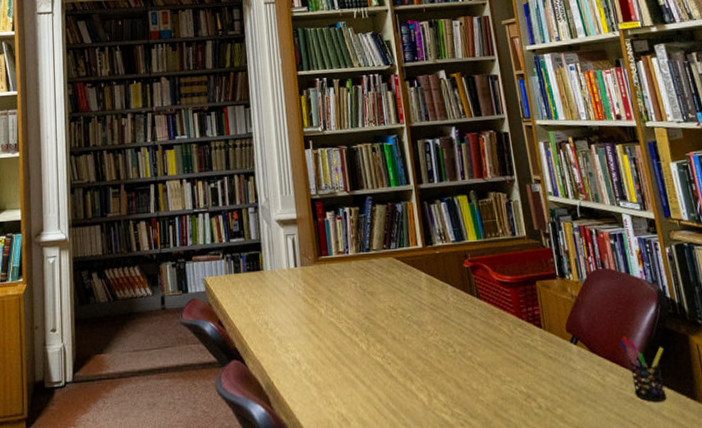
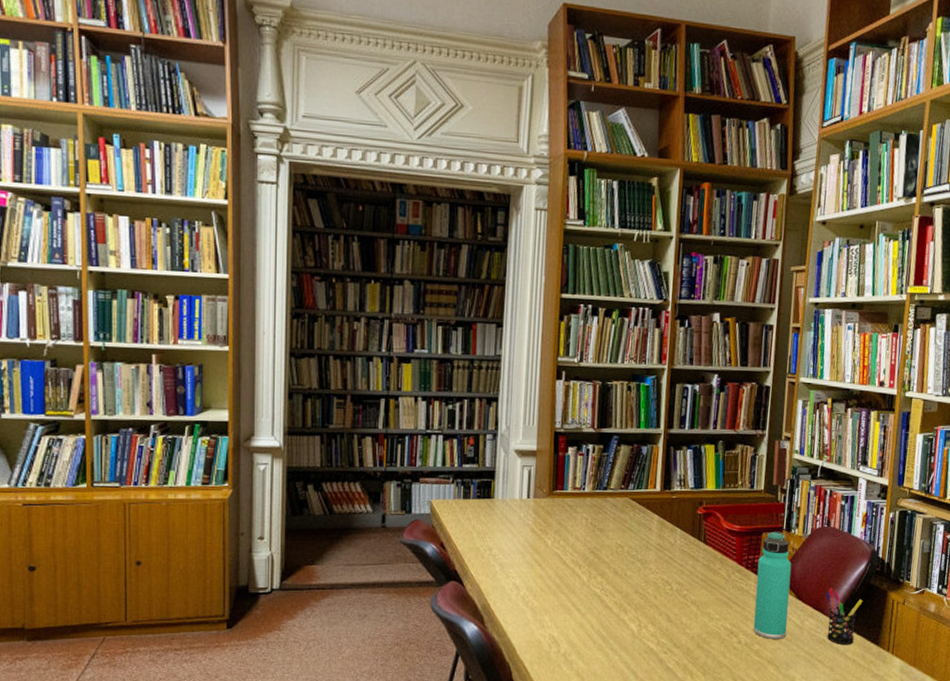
thermos bottle: none [538,278,589,401] -> present [753,531,792,639]

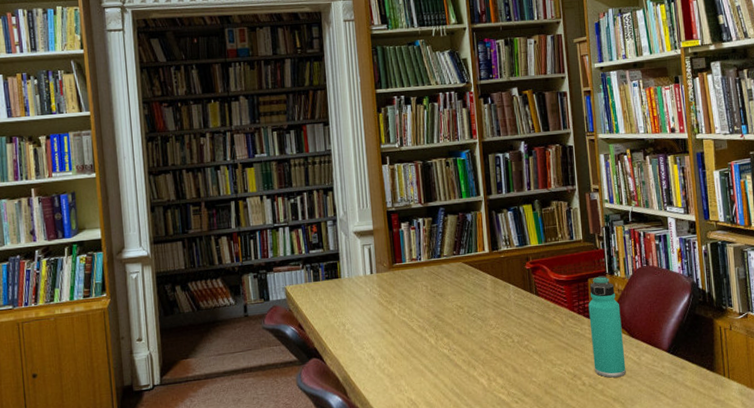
pen holder: present [825,587,863,644] -> none [656,322,692,375]

